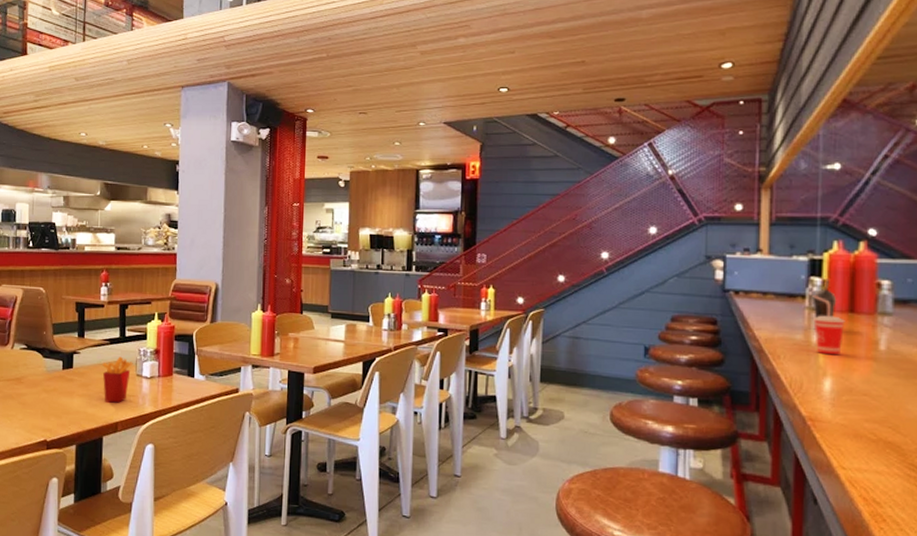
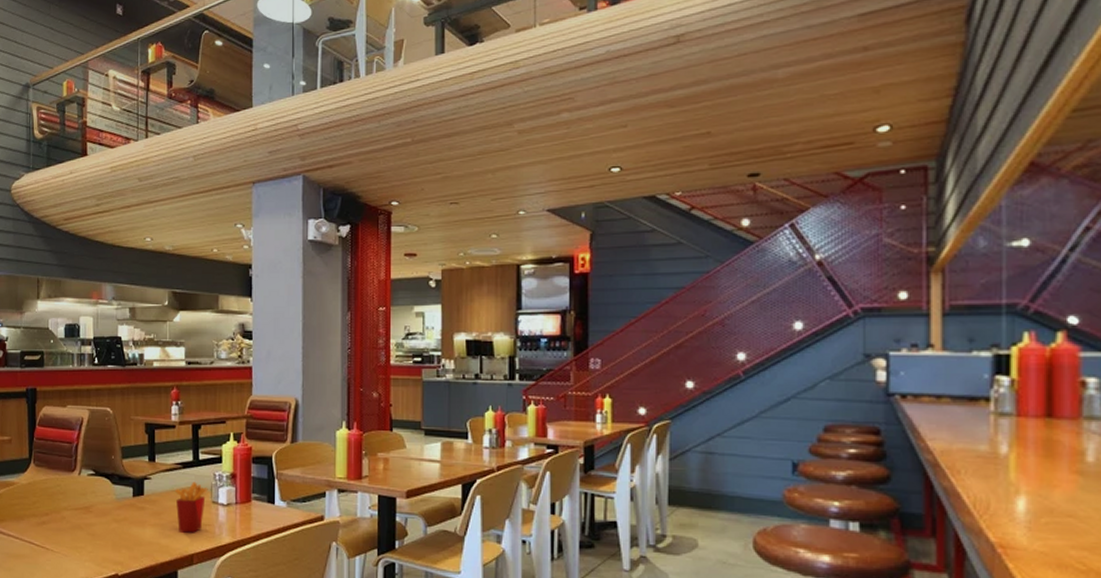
beverage cup: present [812,278,837,318] -> none [999,377,1030,424]
beverage cup: present [813,296,845,355] -> none [999,398,1042,469]

